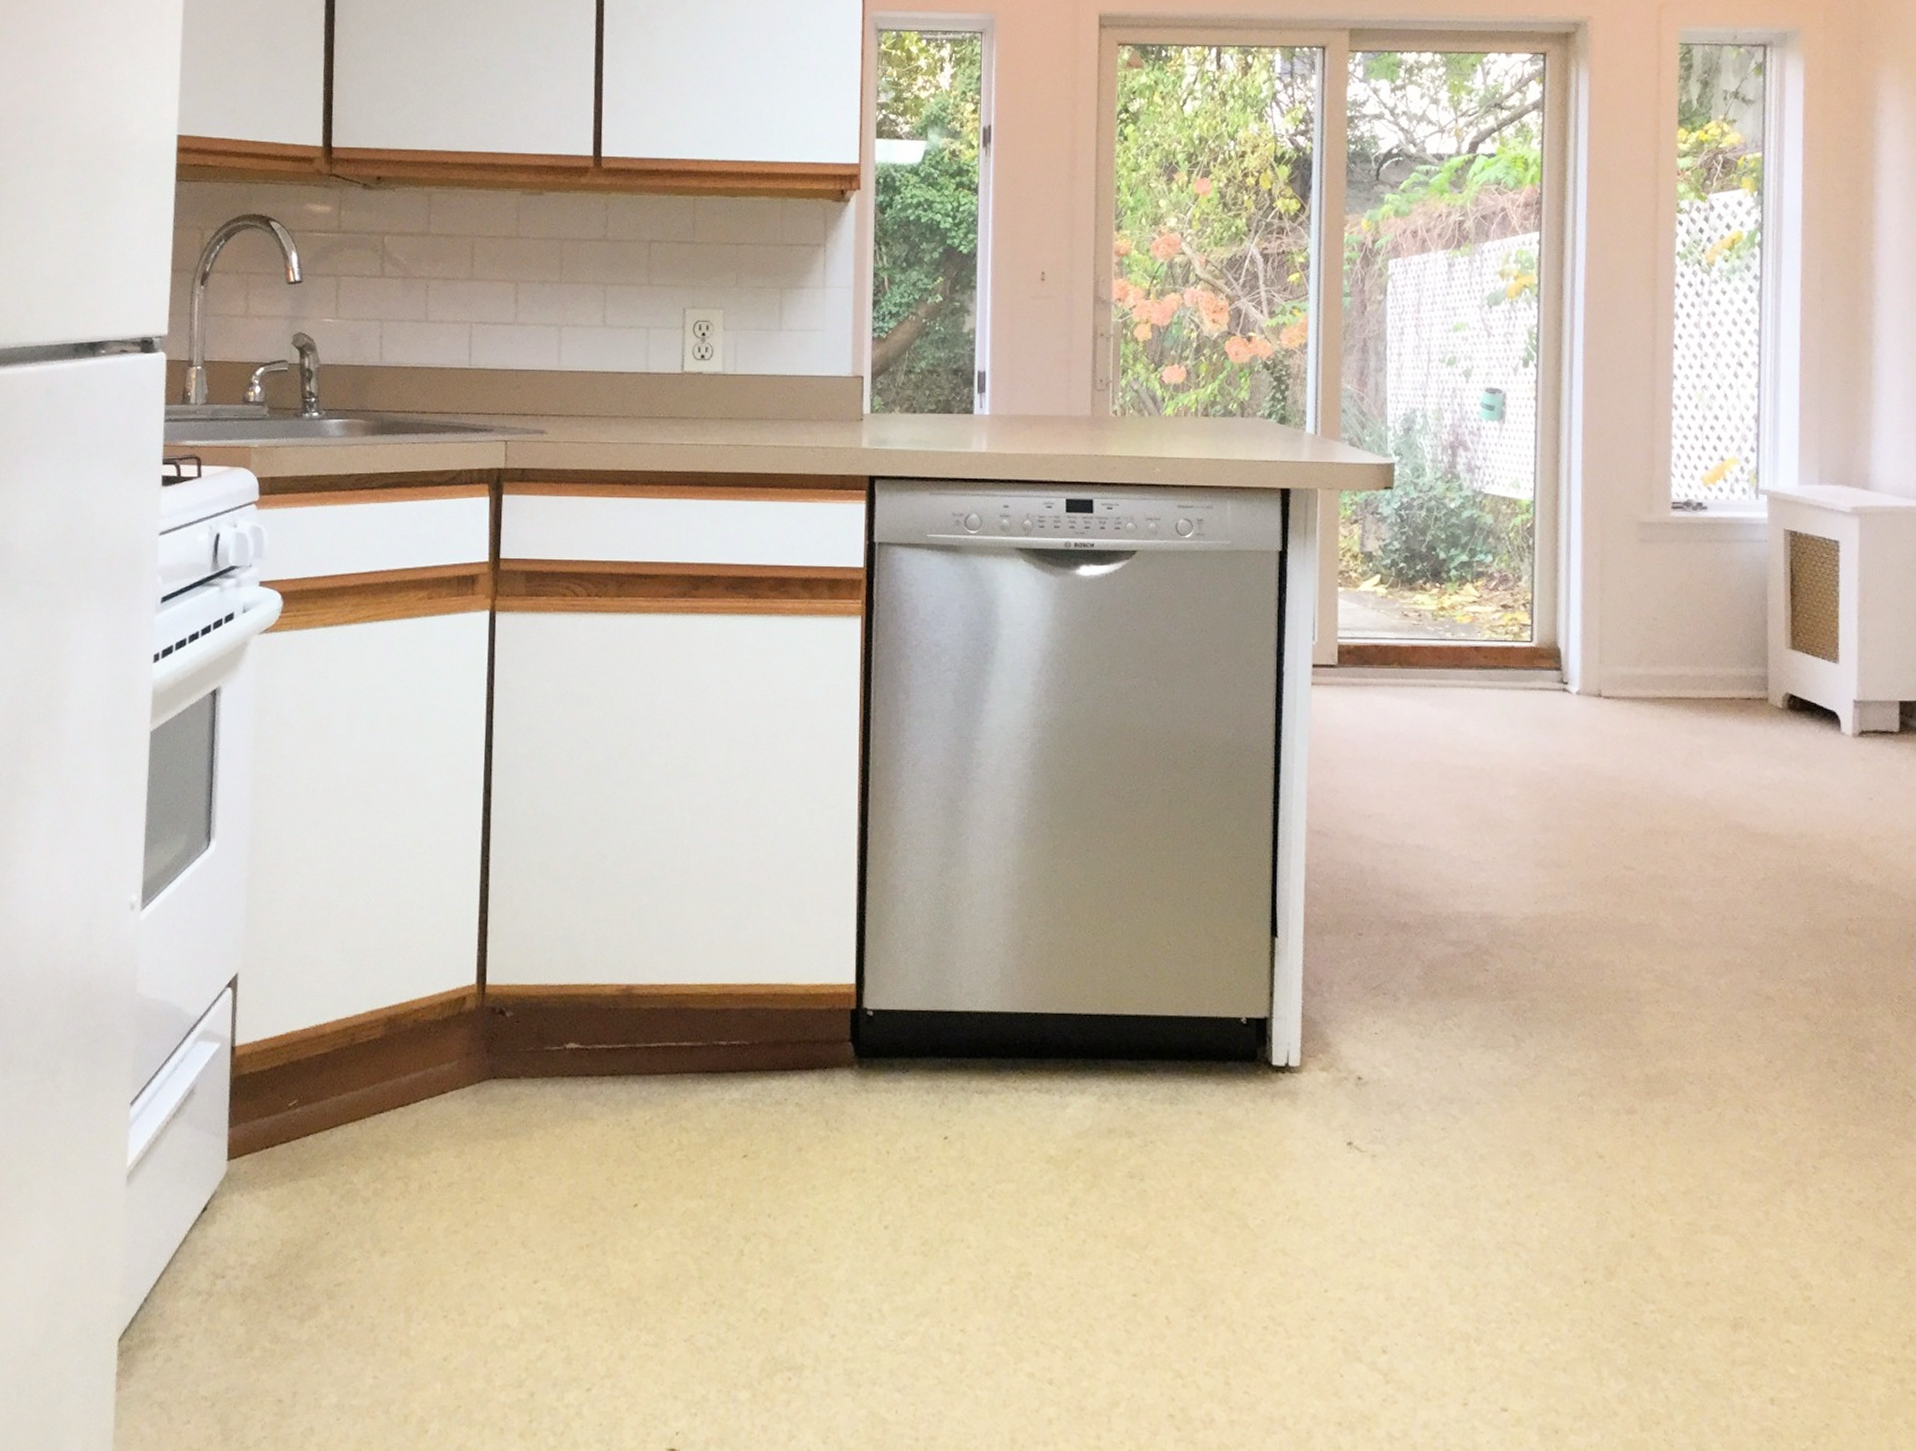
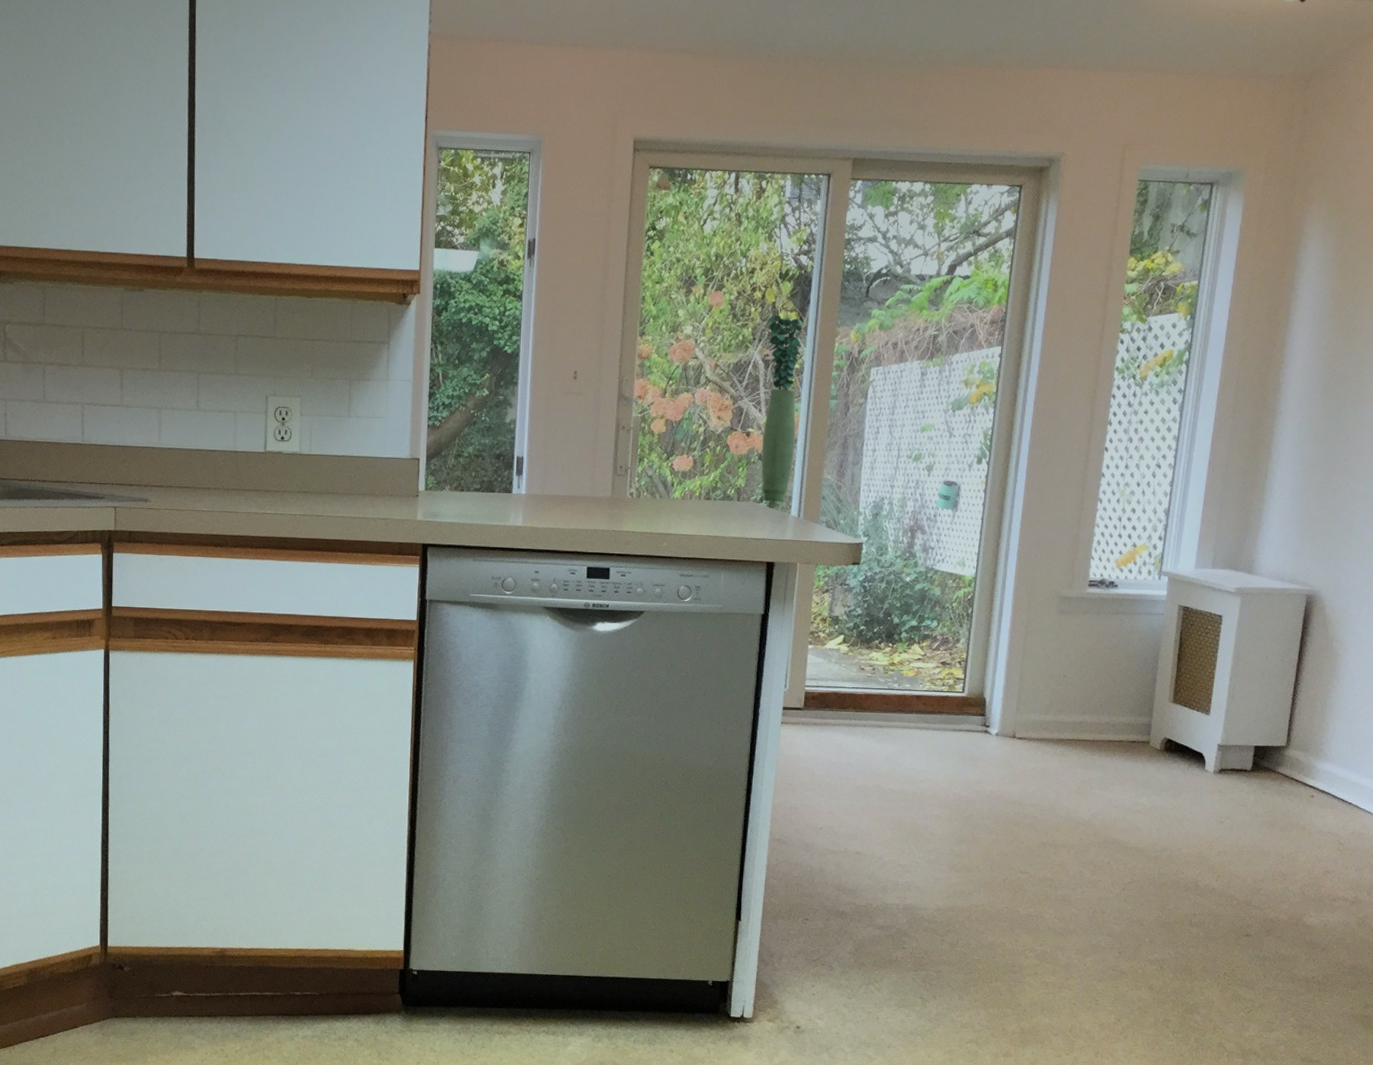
vase: none [1263,194,1306,417] -> present [761,307,804,502]

